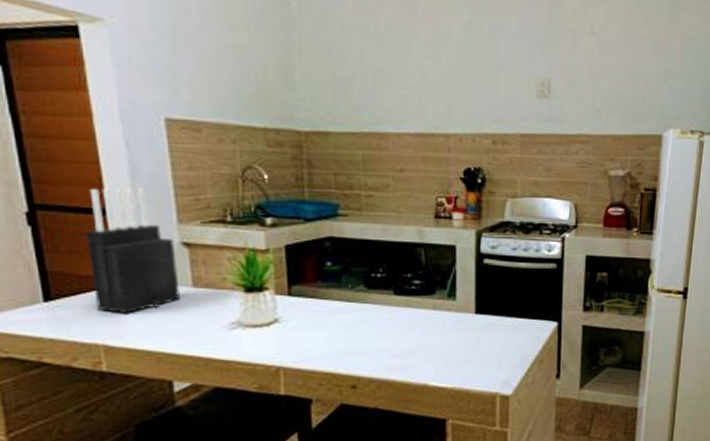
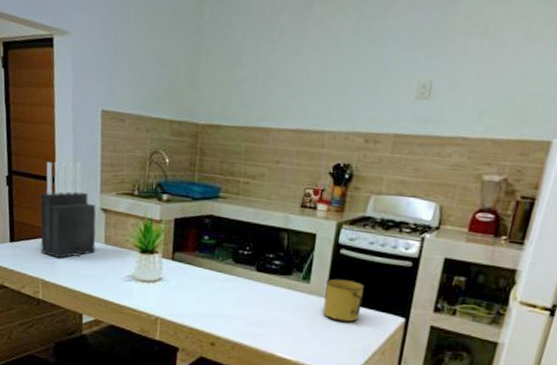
mug: none [473,291,514,336] -> present [323,278,365,322]

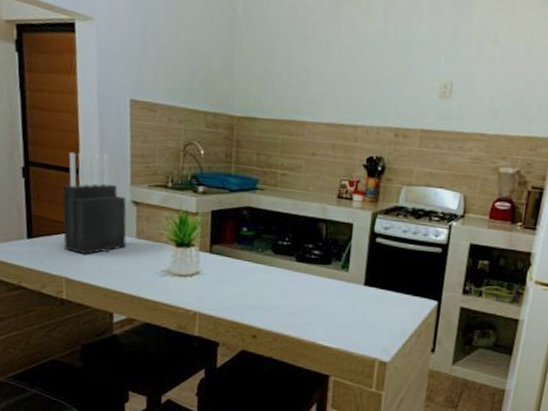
mug: present [323,278,365,322] -> none [362,266,400,307]

